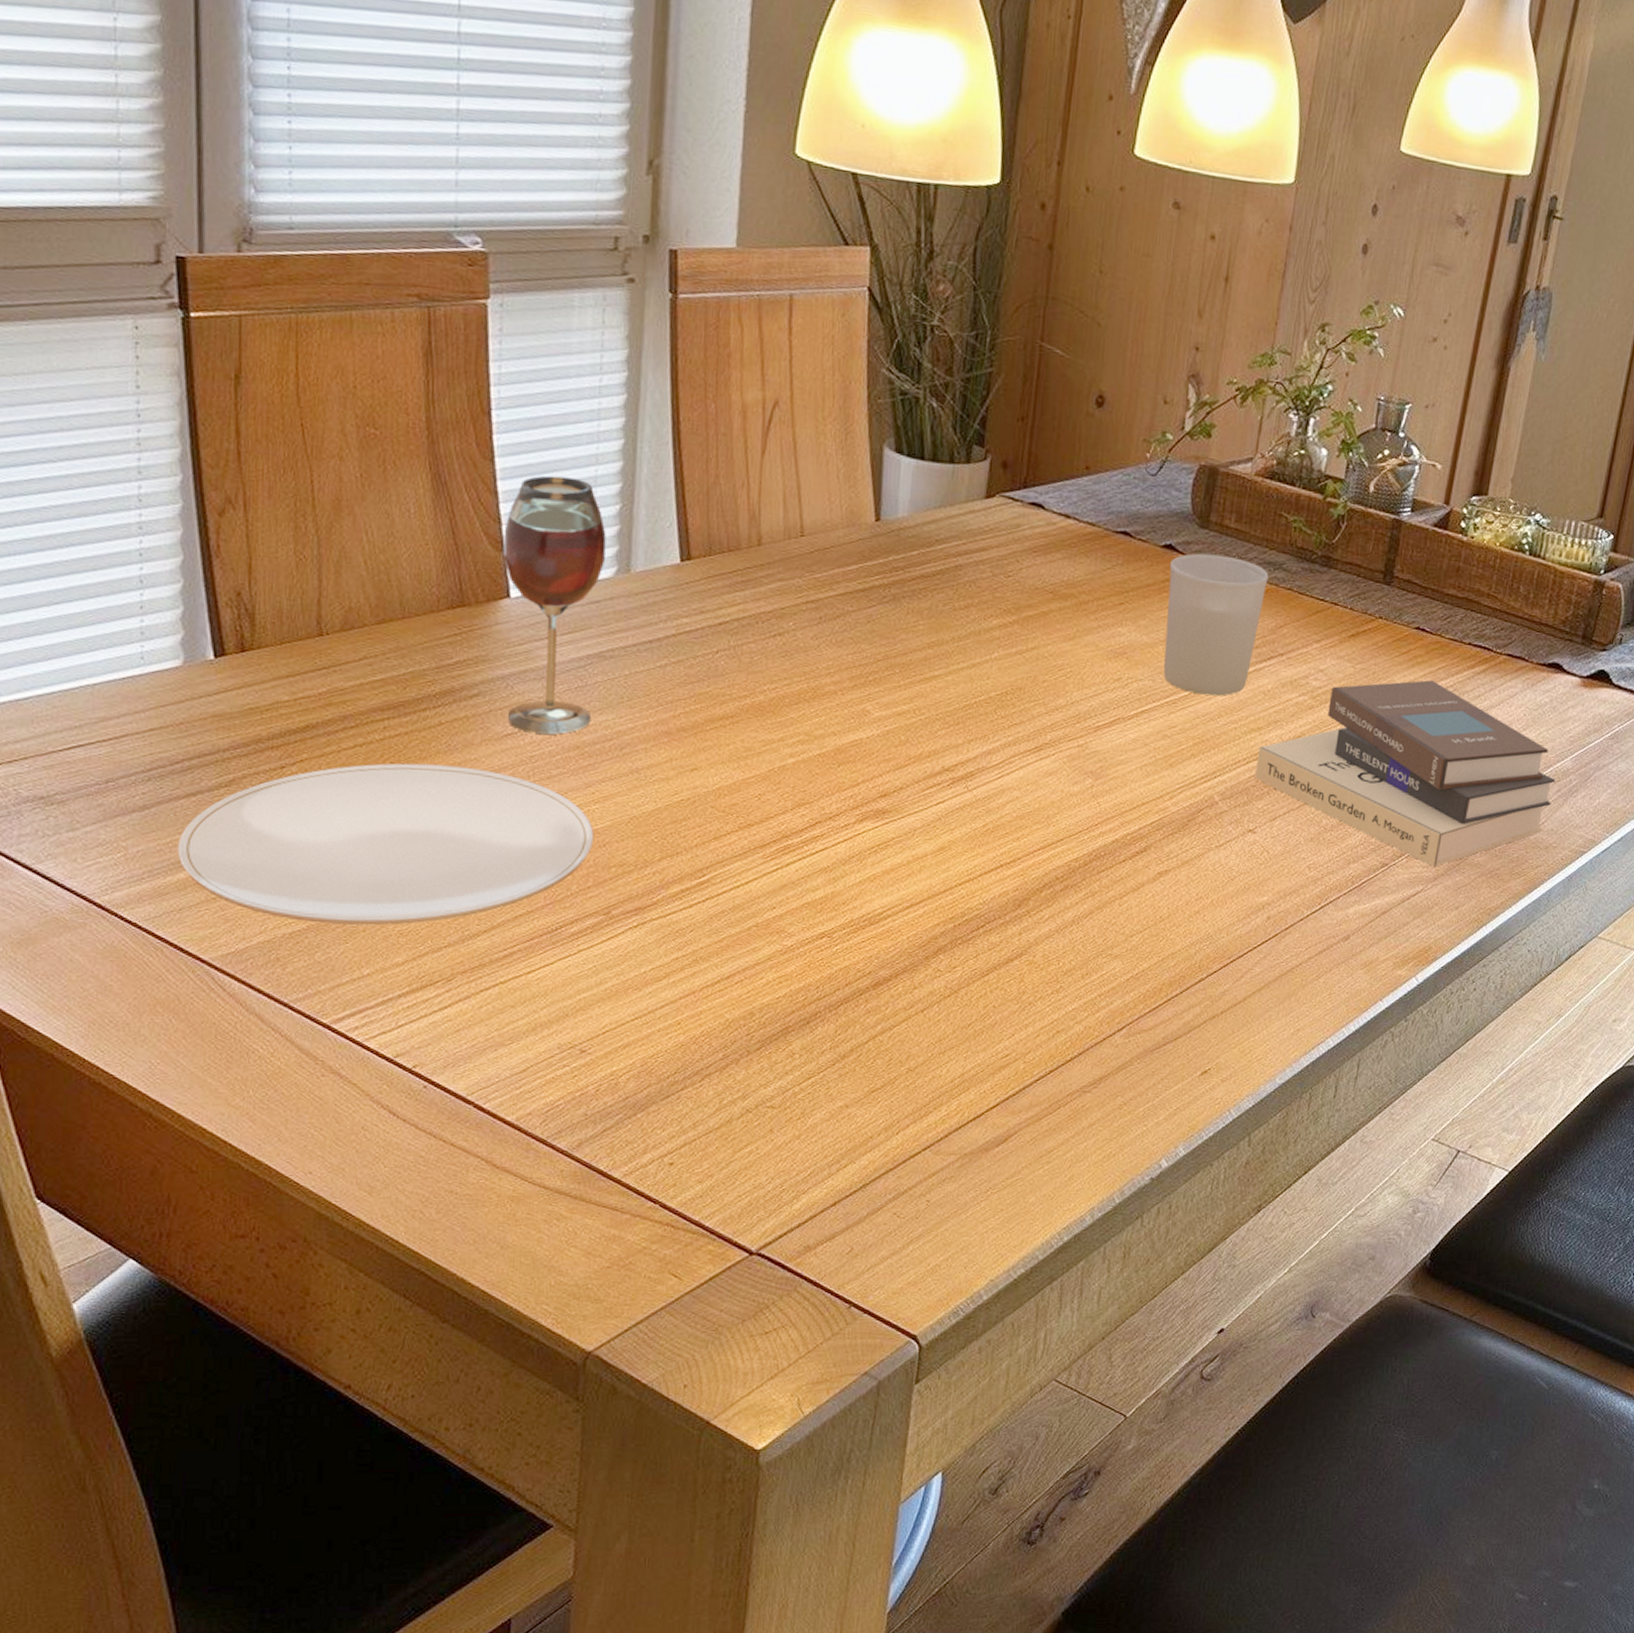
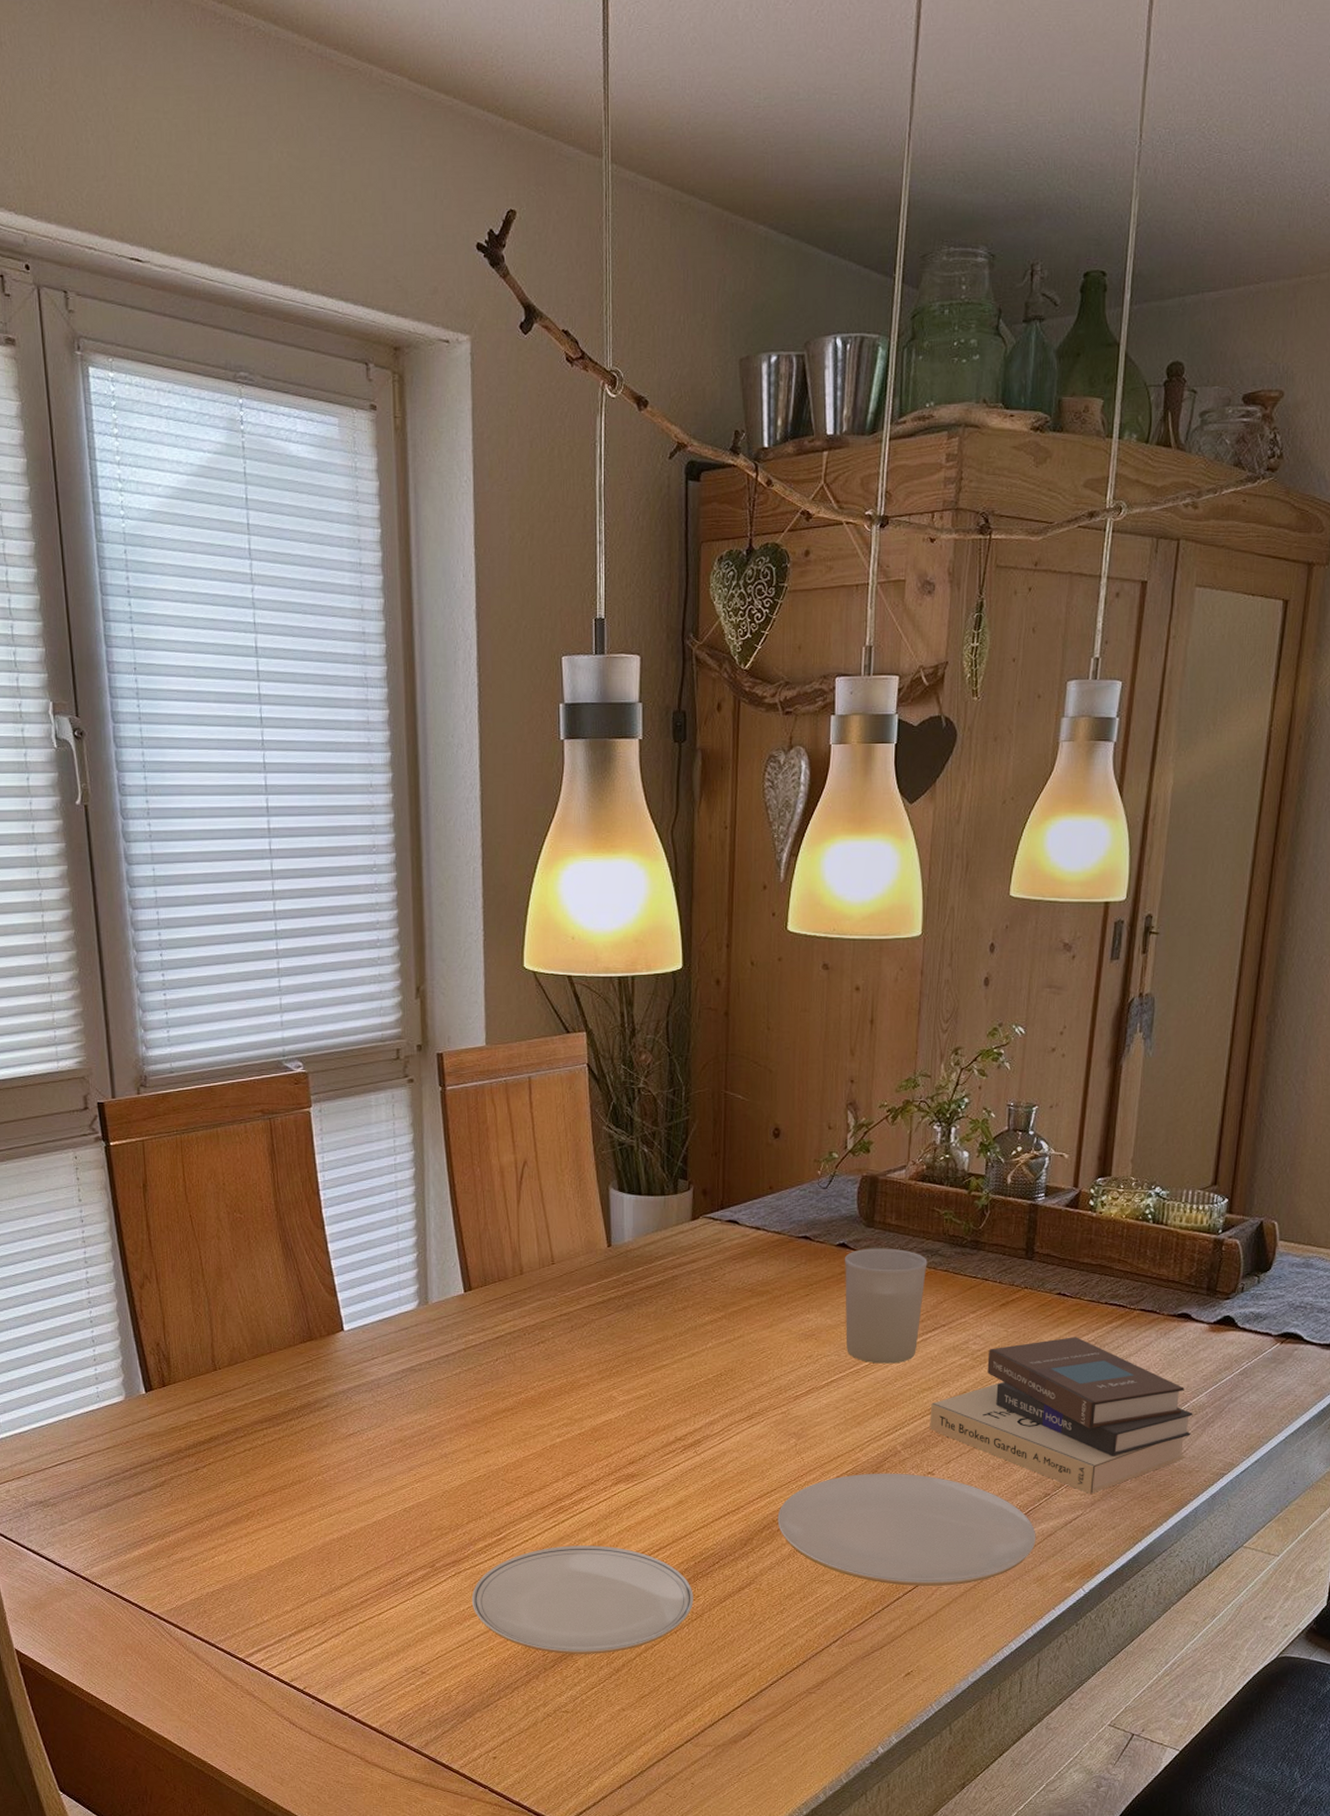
plate: present [177,763,594,926] -> none [132,1461,418,1584]
wineglass: present [502,475,606,735] -> none [335,1236,409,1432]
plate: none [656,895,949,1035] -> present [471,1545,694,1654]
plate: none [1061,826,1369,968] -> present [777,1473,1036,1586]

